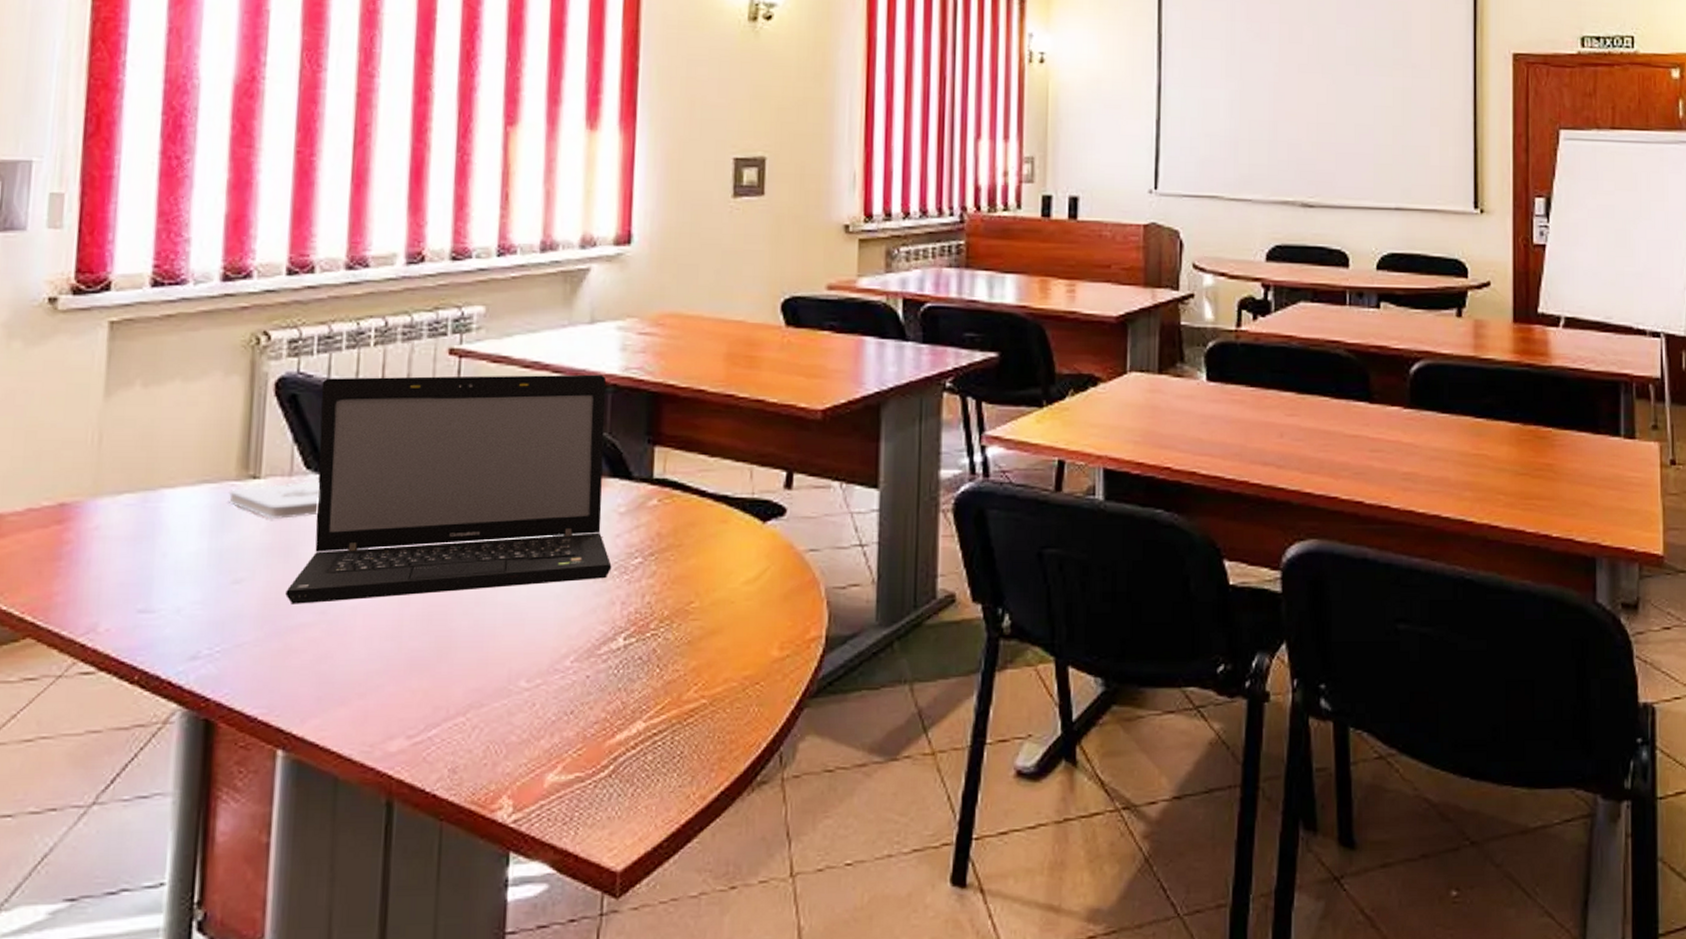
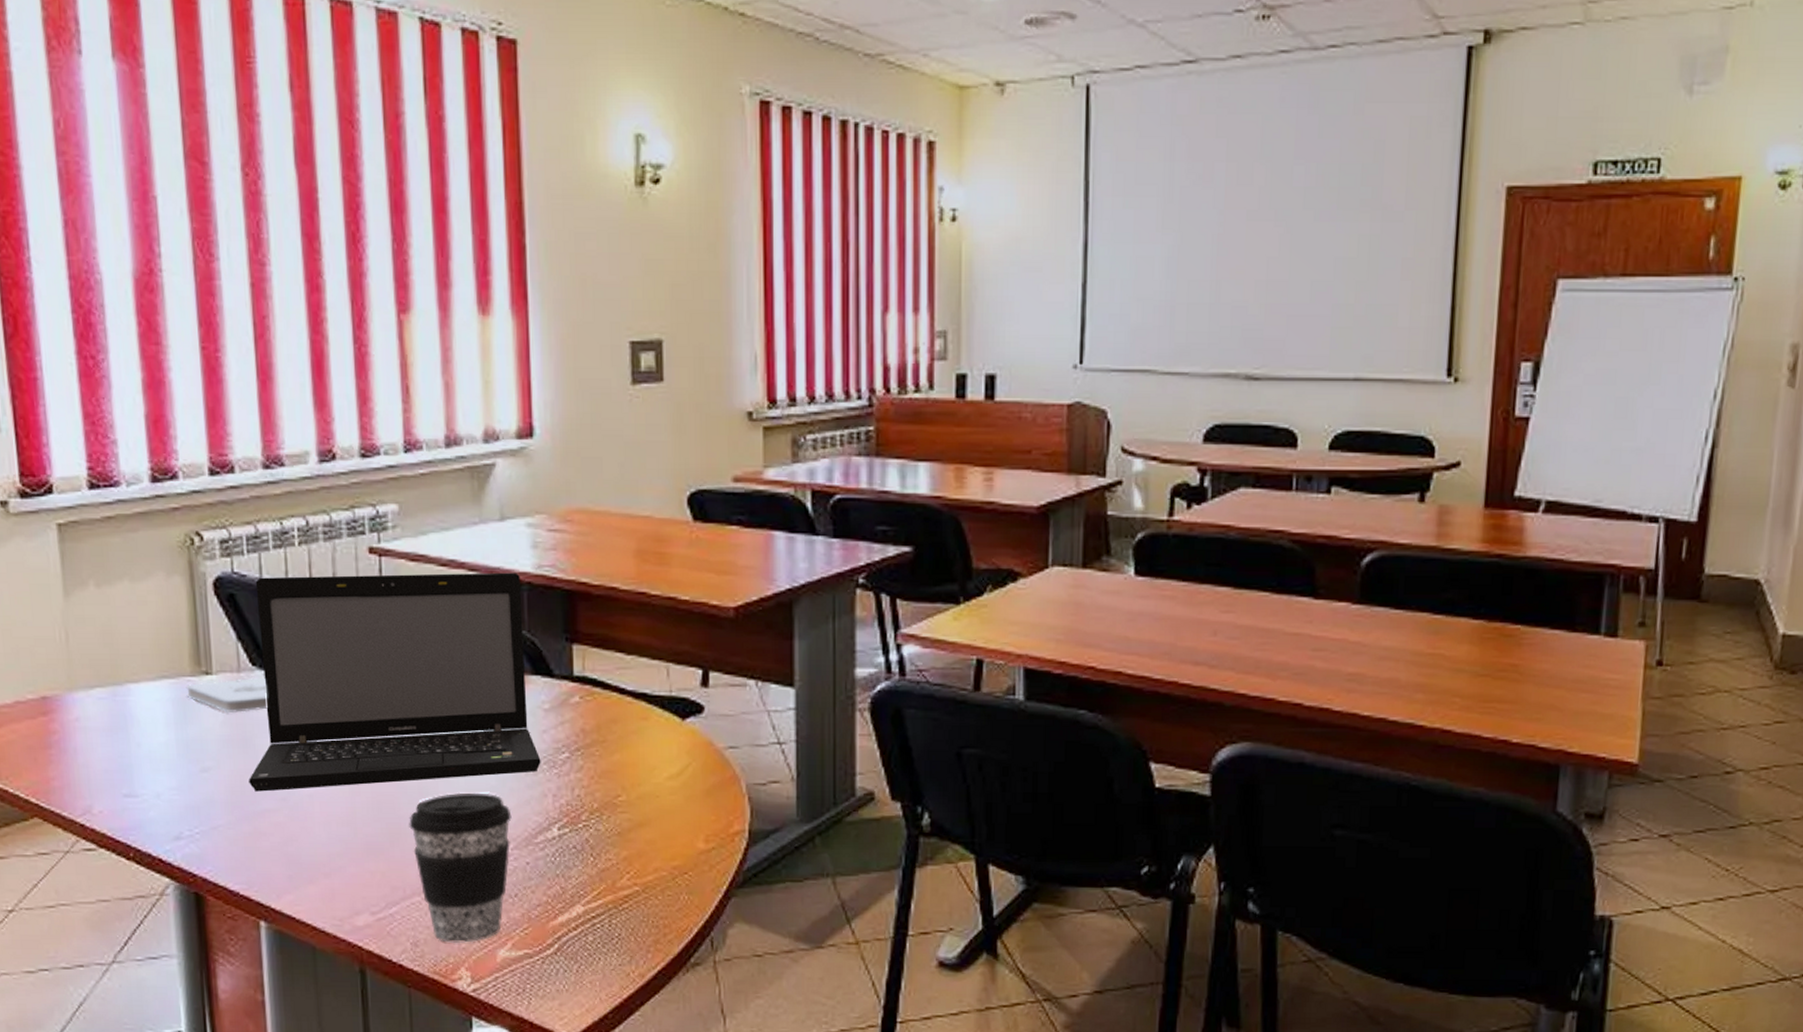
coffee cup: none [461,601,575,769] -> present [409,792,512,944]

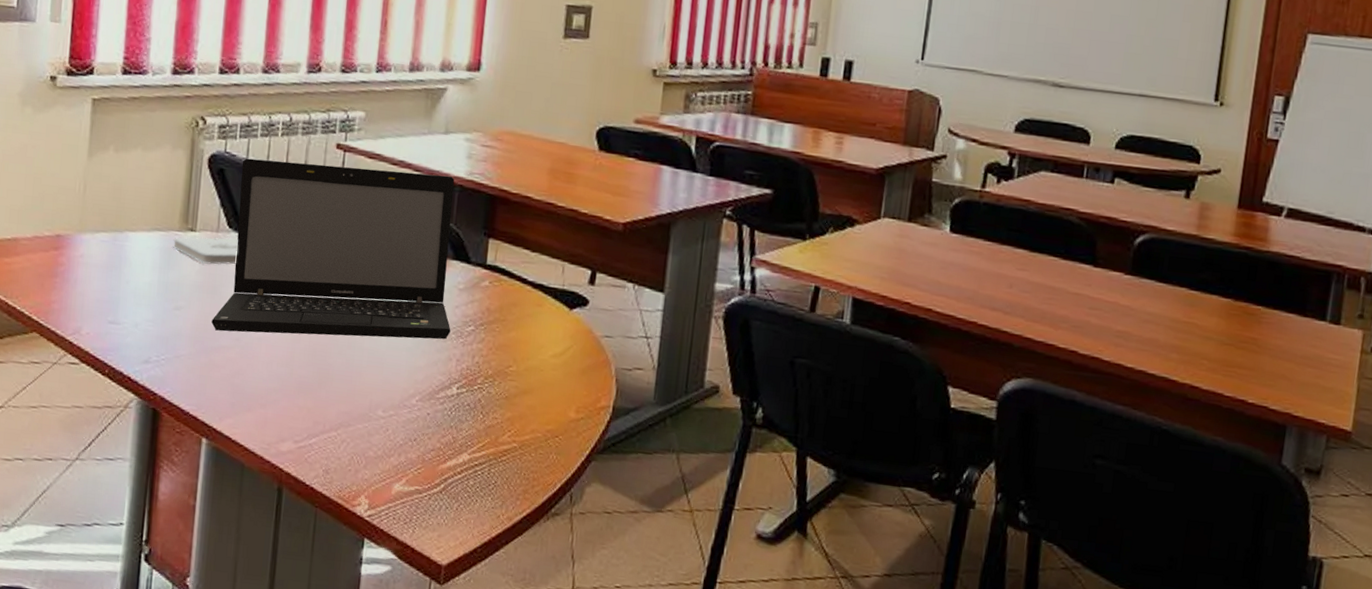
coffee cup: present [409,792,512,944] -> none [336,349,421,476]

